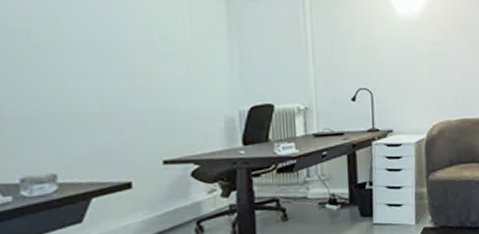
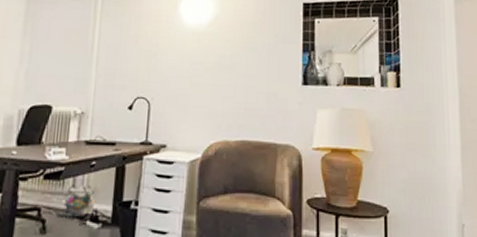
waste bin: none [295,177,332,204] -> present [56,190,96,218]

